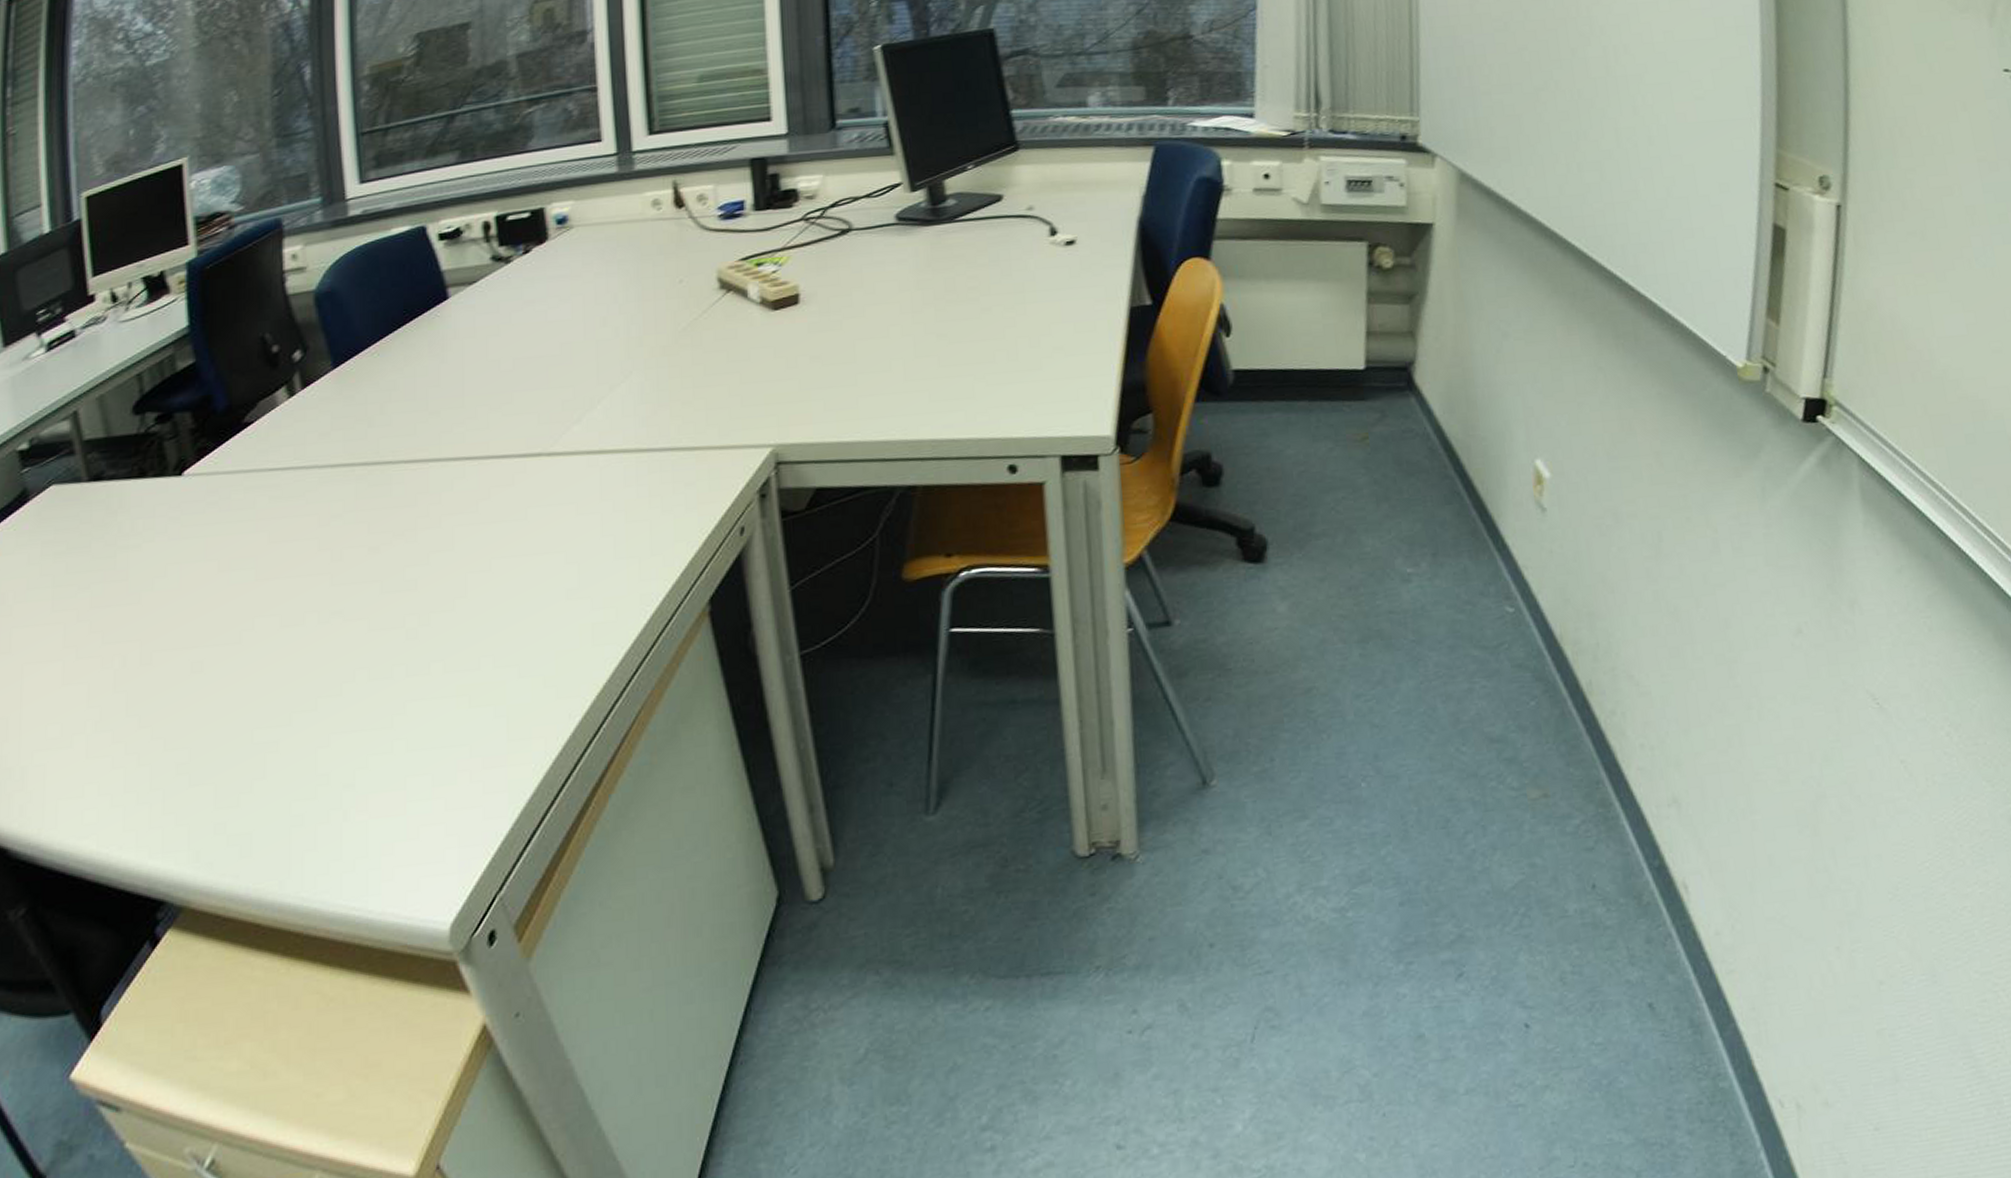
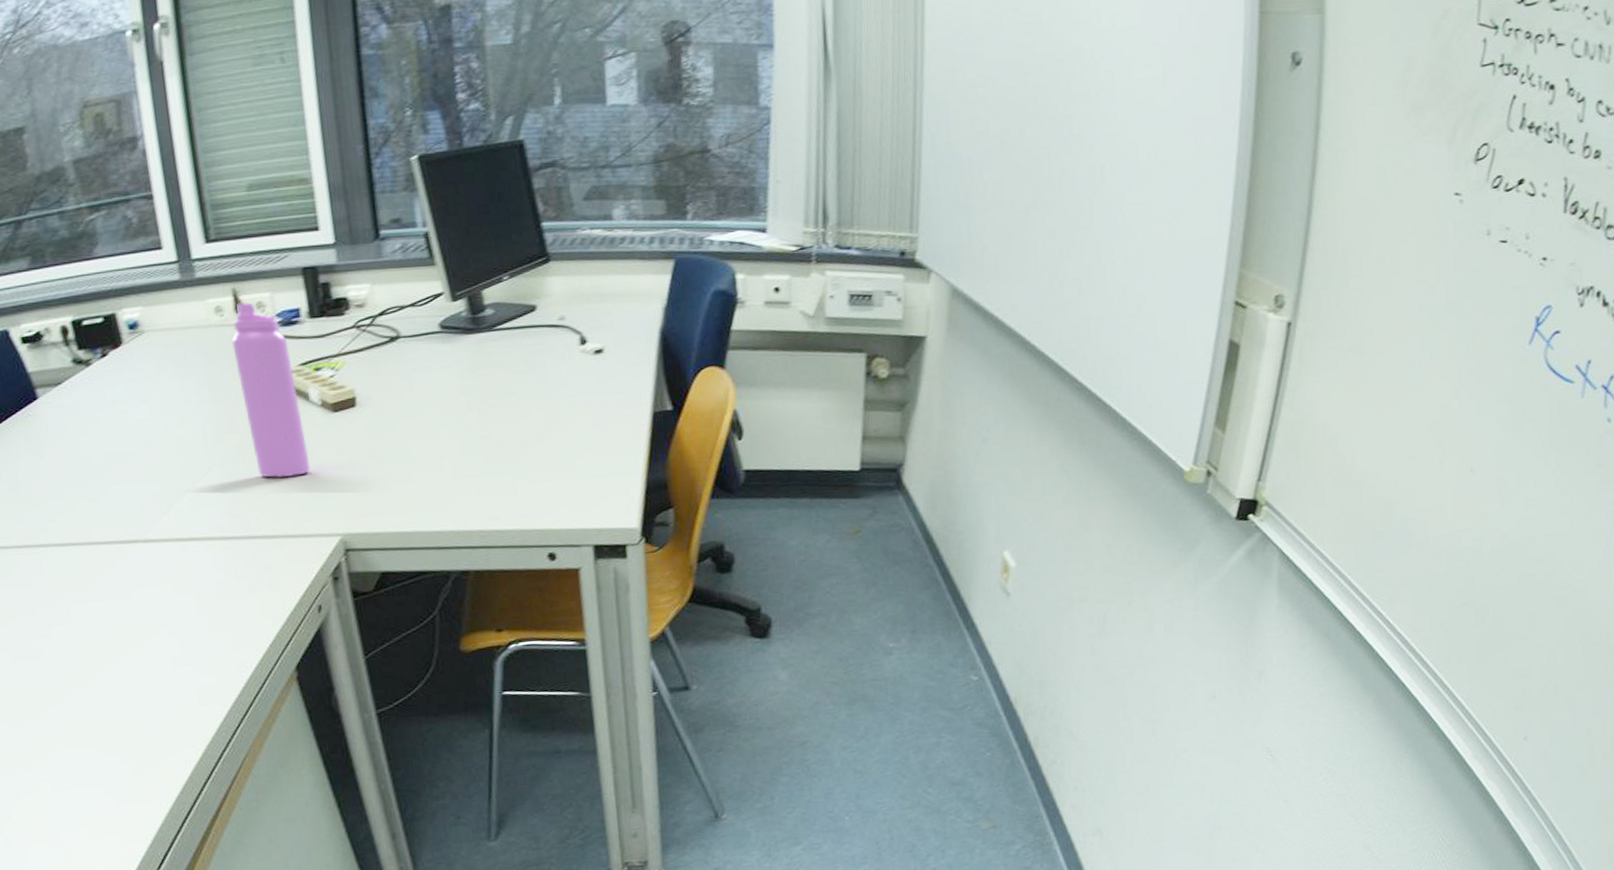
water bottle: none [667,195,744,383] -> present [232,302,311,479]

